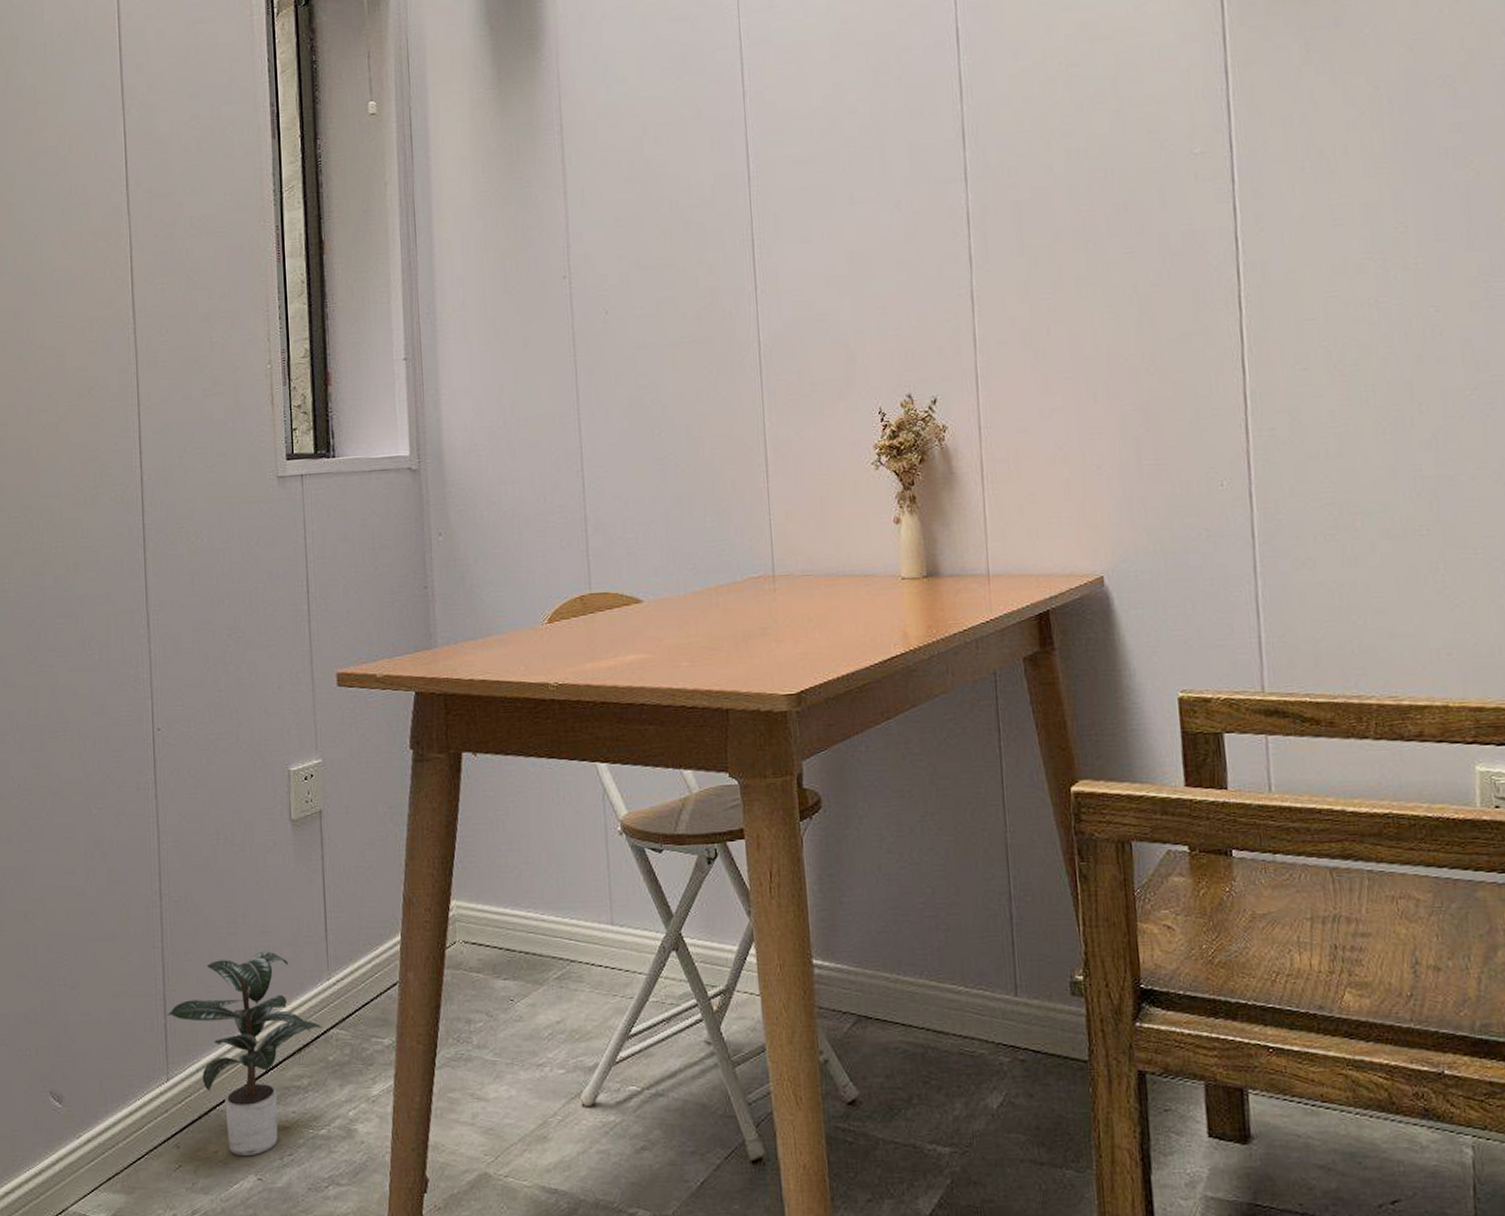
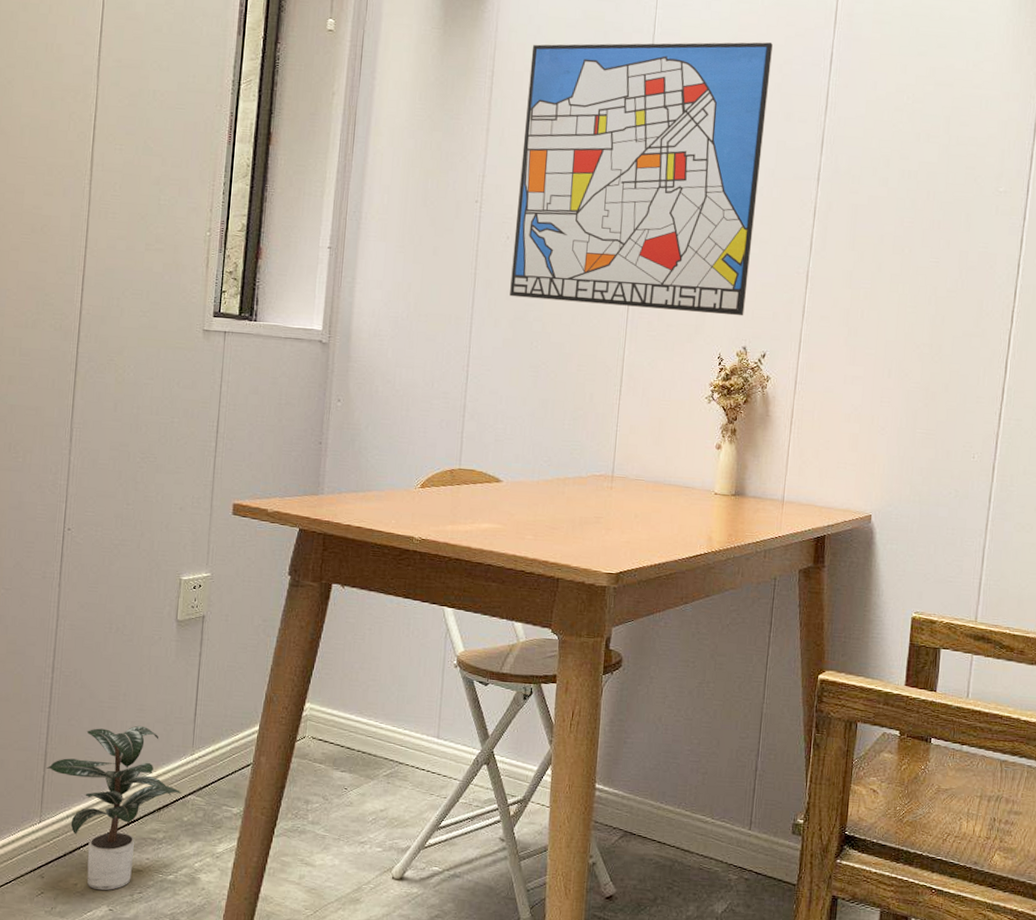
wall art: none [602,30,902,381] -> present [510,42,773,316]

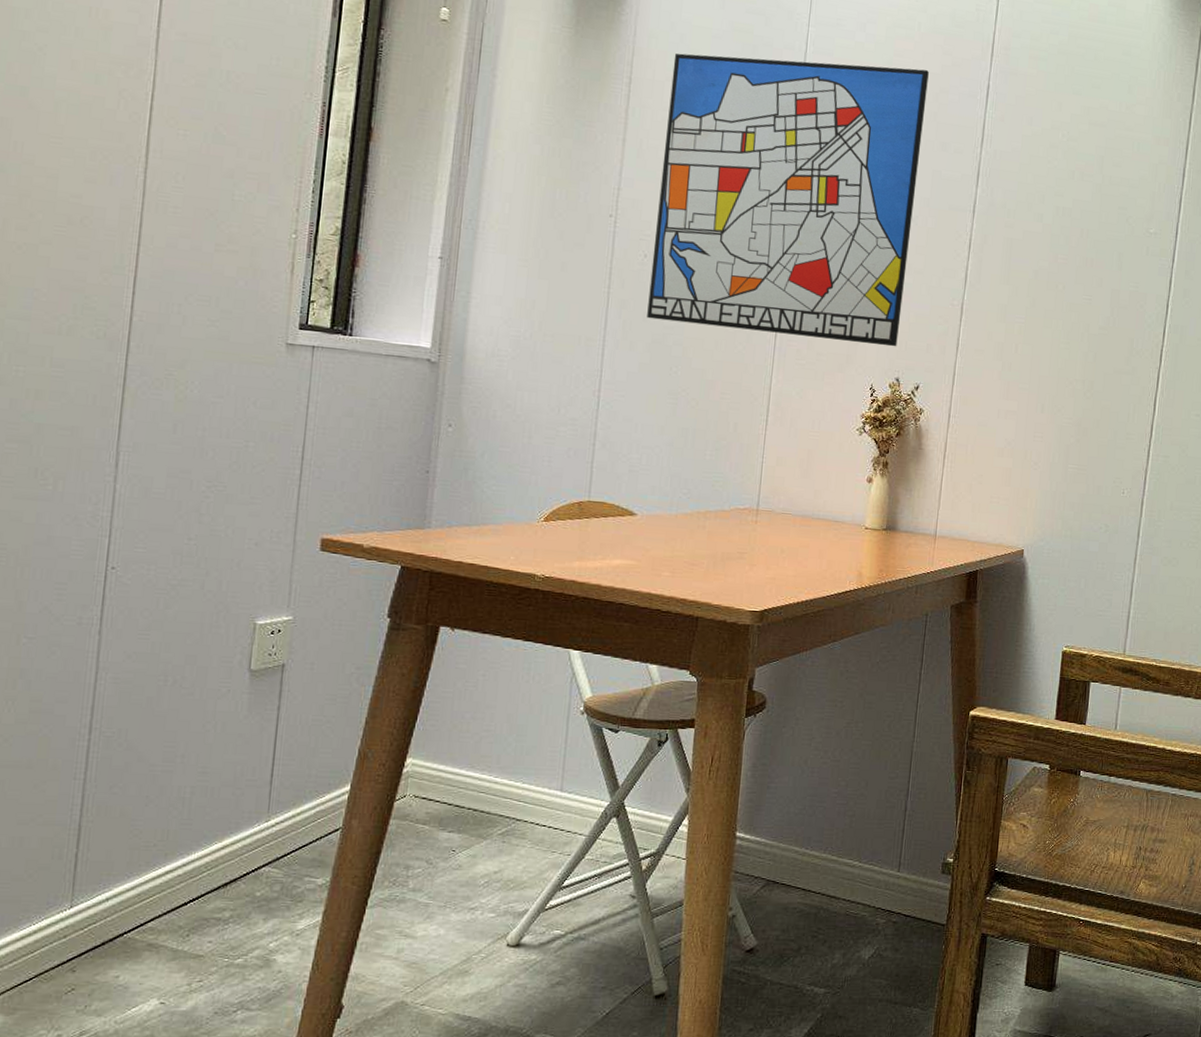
potted plant: present [46,725,181,891] -> none [80,790,254,982]

